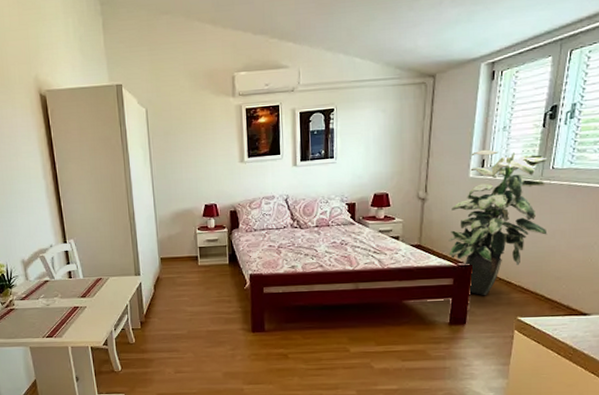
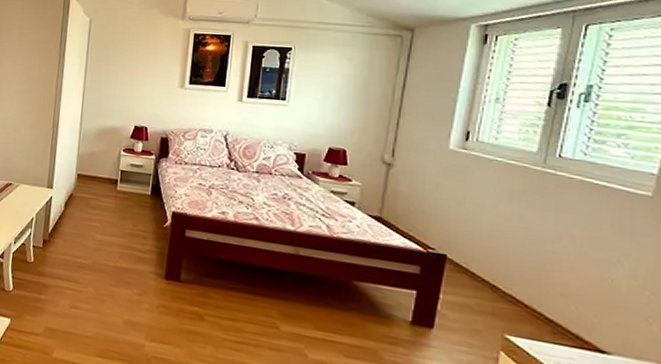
indoor plant: present [448,149,548,296] -> none [417,120,553,298]

